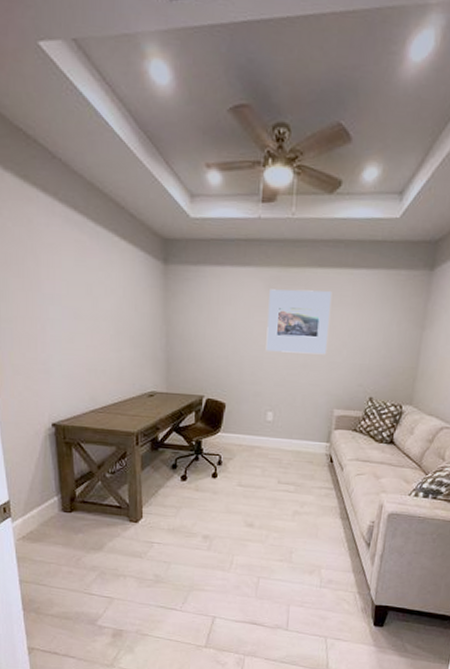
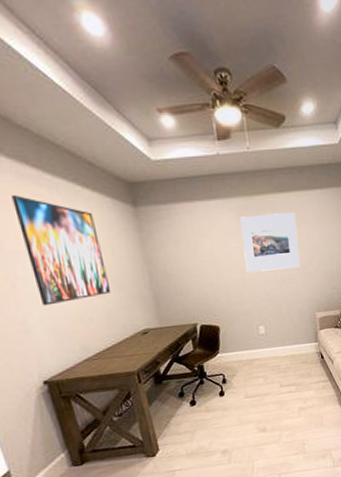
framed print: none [57,238,127,351] -> present [12,194,110,306]

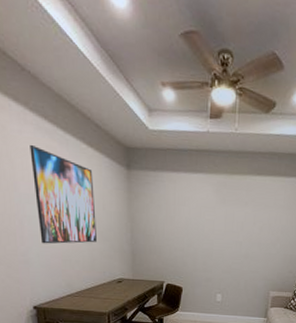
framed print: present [240,212,300,273] -> none [215,193,269,248]

